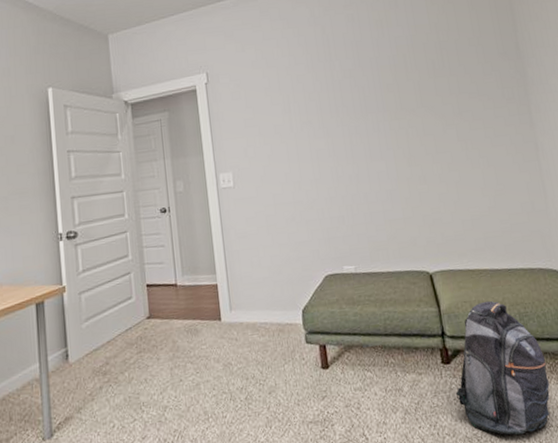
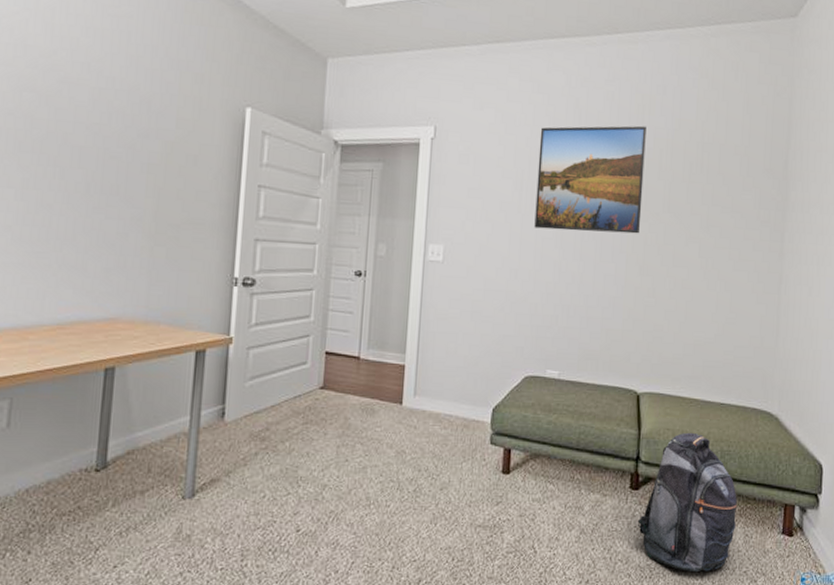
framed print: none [296,37,400,143] -> present [534,125,647,234]

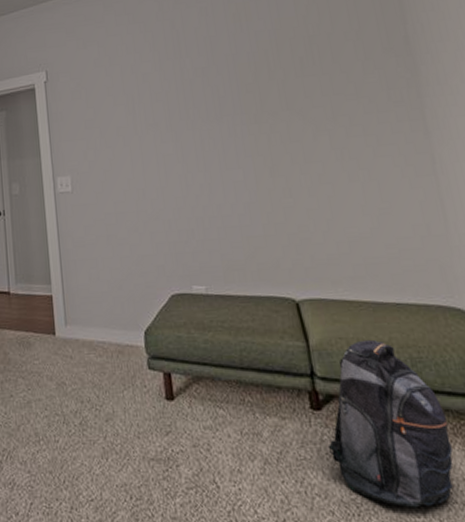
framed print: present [534,125,647,234] -> none [142,32,261,147]

